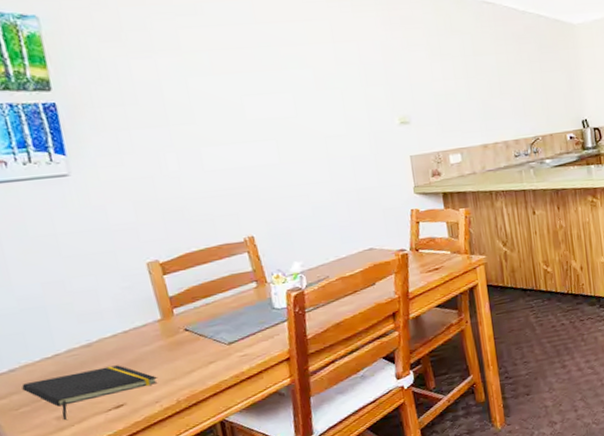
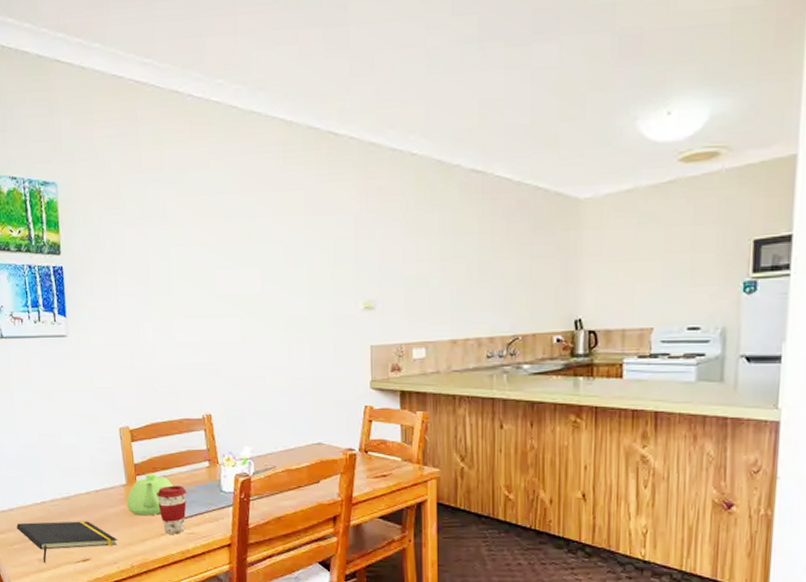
teapot: none [164,302,218,349] -> present [127,473,173,516]
coffee cup: none [198,310,236,361] -> present [156,485,187,534]

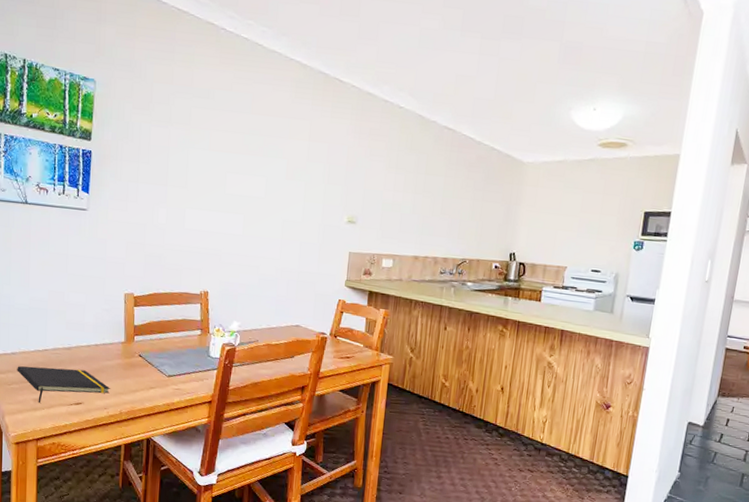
teapot: present [127,473,173,516] -> none [123,334,167,371]
coffee cup: present [156,485,187,534] -> none [150,347,178,389]

